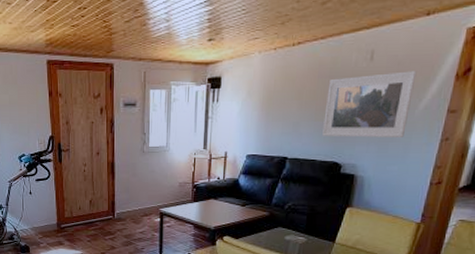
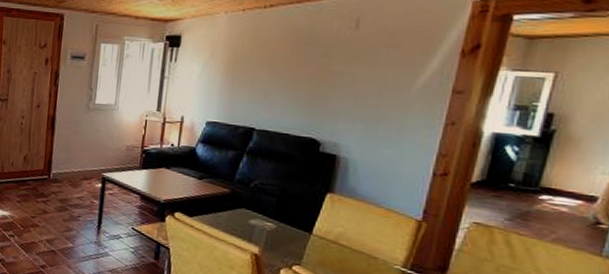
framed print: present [322,71,417,137] -> none [297,43,413,117]

